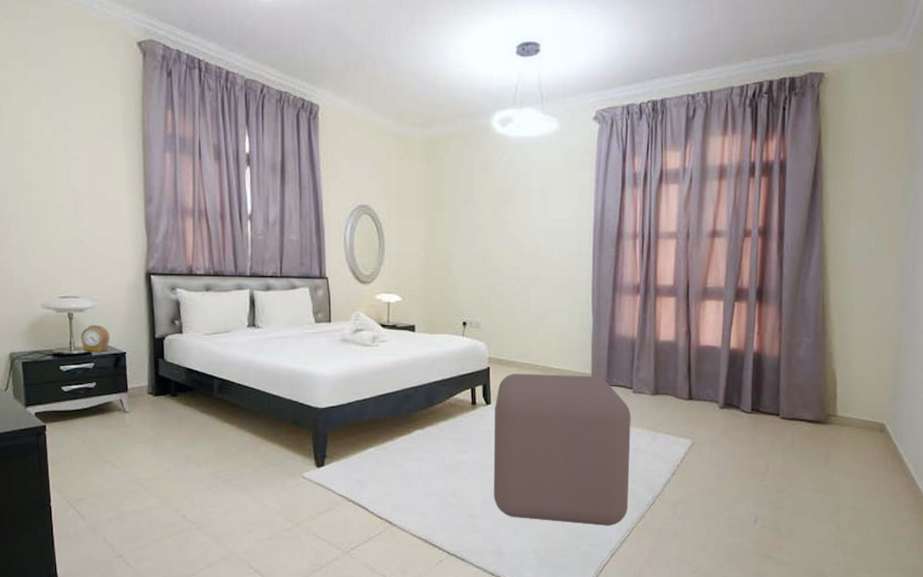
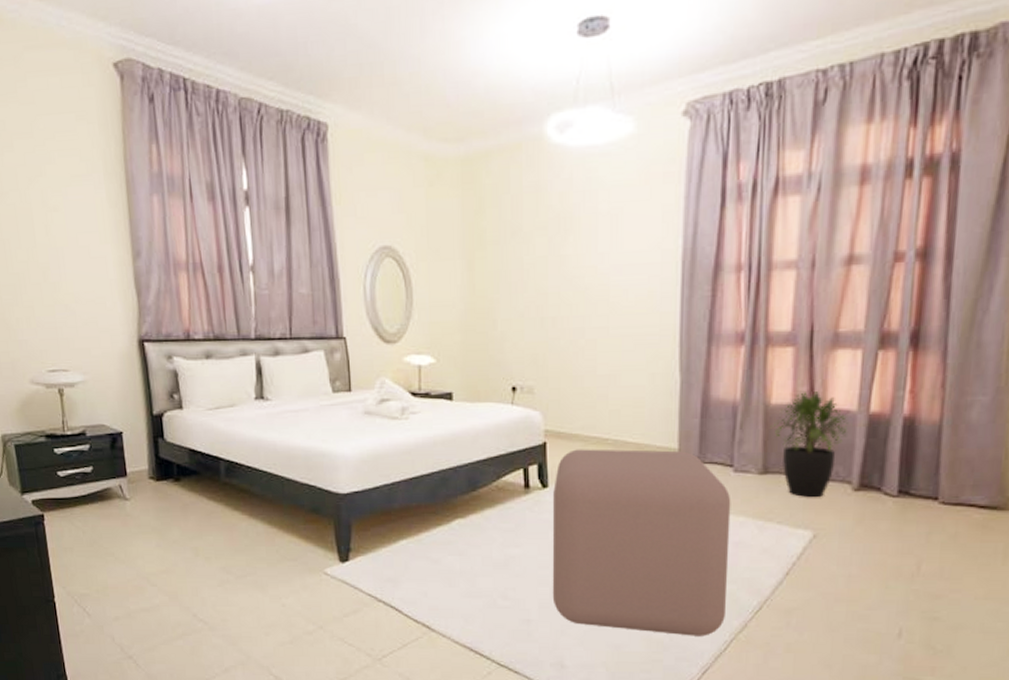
alarm clock: present [80,324,110,353] -> none [73,401,105,433]
potted plant: none [660,331,717,413] -> present [771,390,852,497]

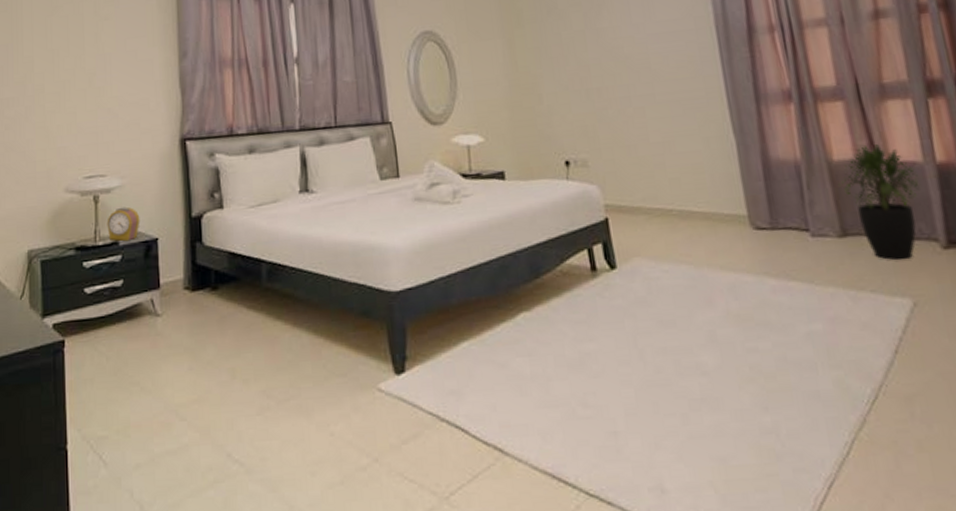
alarm clock: none [73,401,105,433] -> present [107,206,140,242]
cube: present [552,449,731,636] -> none [622,217,839,439]

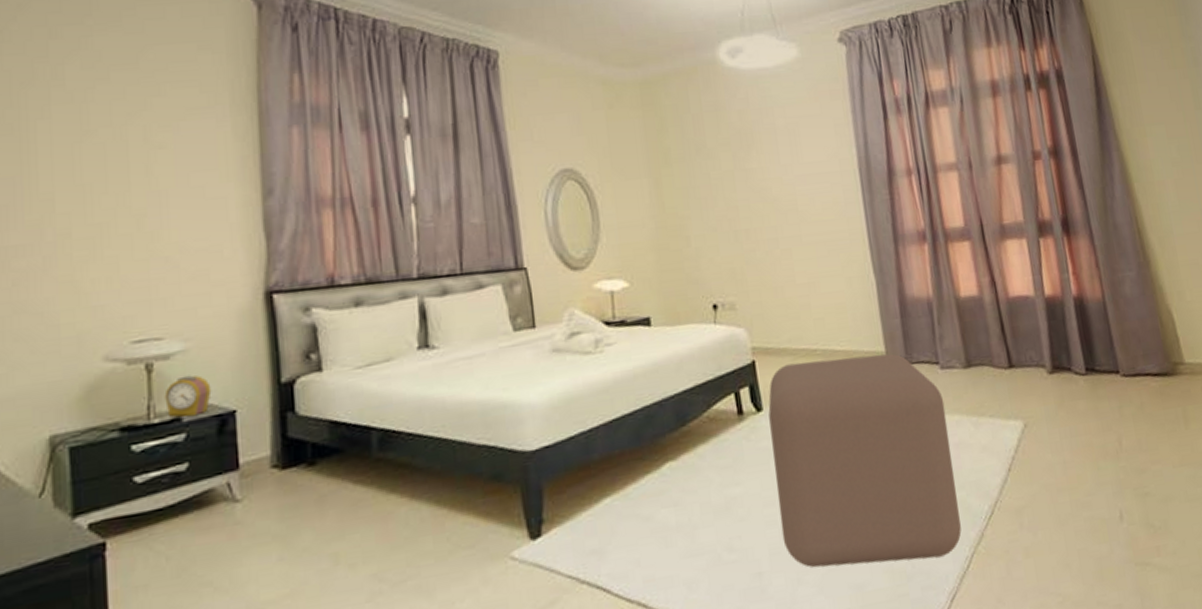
cube: none [622,217,839,439] -> present [768,353,962,568]
potted plant: present [839,144,920,260] -> none [965,281,1032,386]

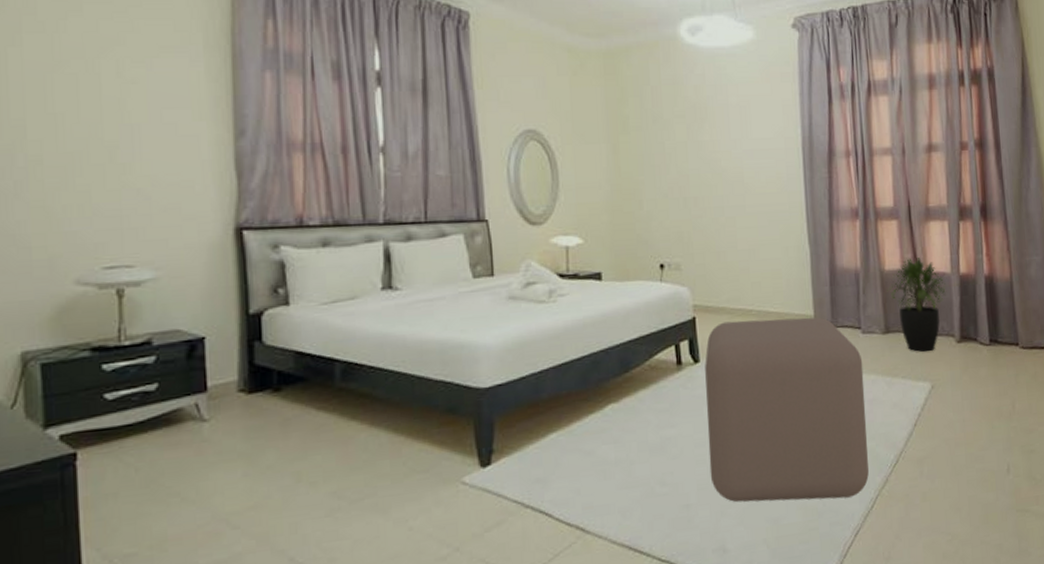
alarm clock: present [164,375,212,418] -> none [135,302,181,342]
potted plant: none [965,281,1032,386] -> present [887,257,947,352]

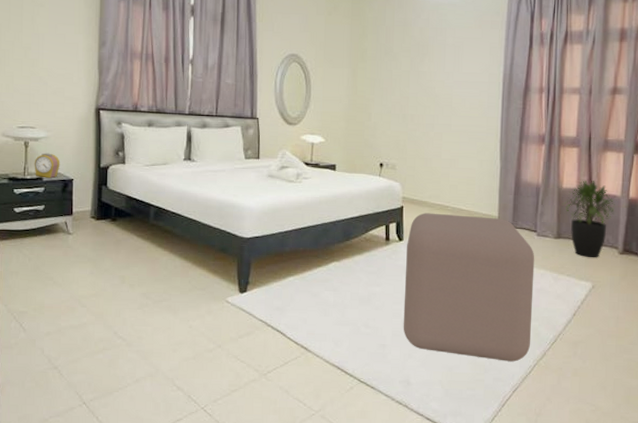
alarm clock: none [135,302,181,342] -> present [34,153,60,179]

